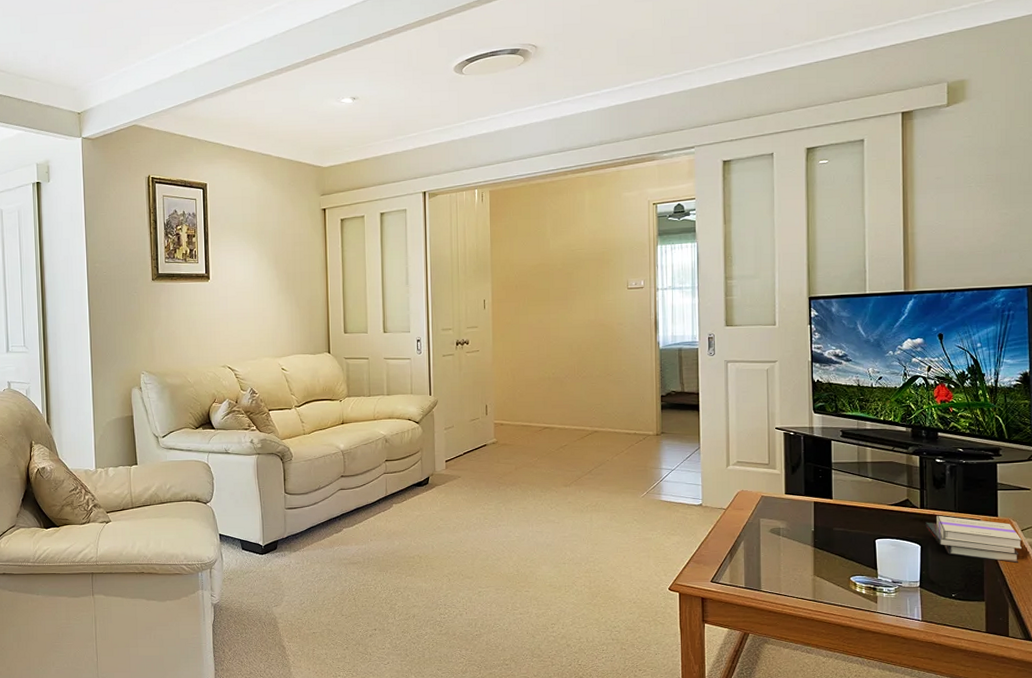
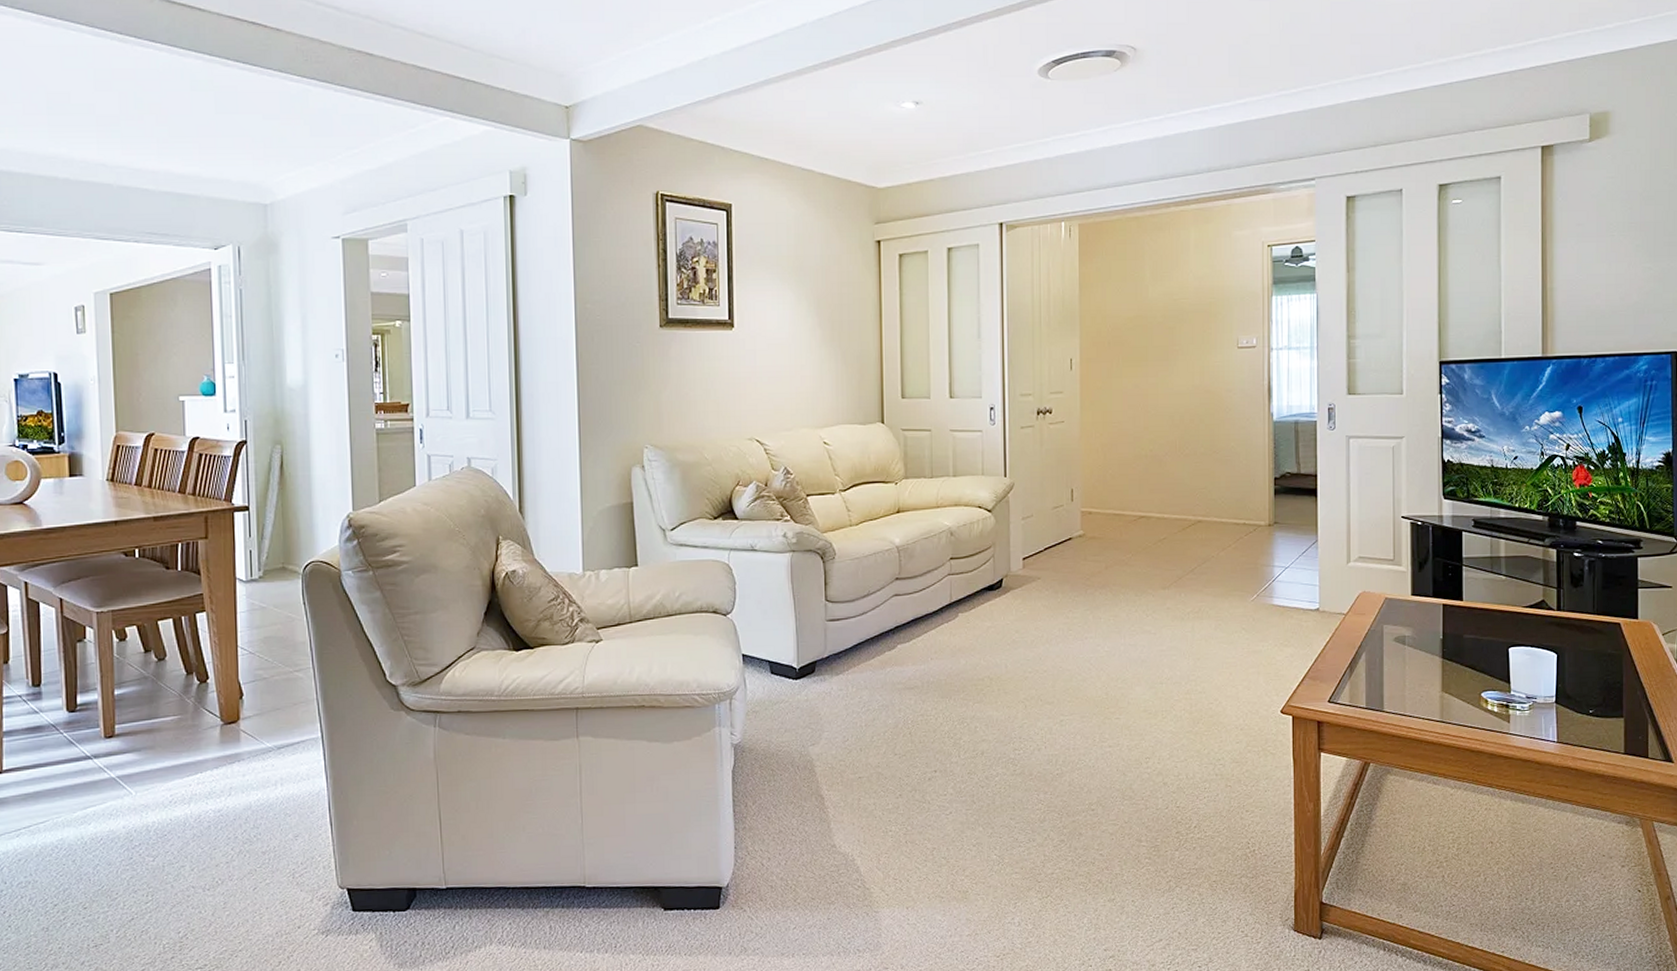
books: present [925,515,1022,564] -> none [1562,618,1662,673]

